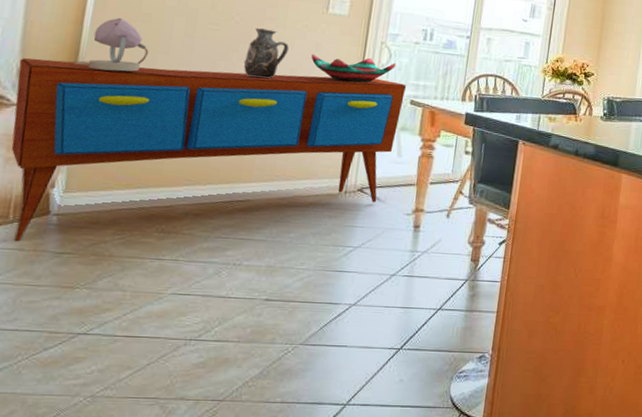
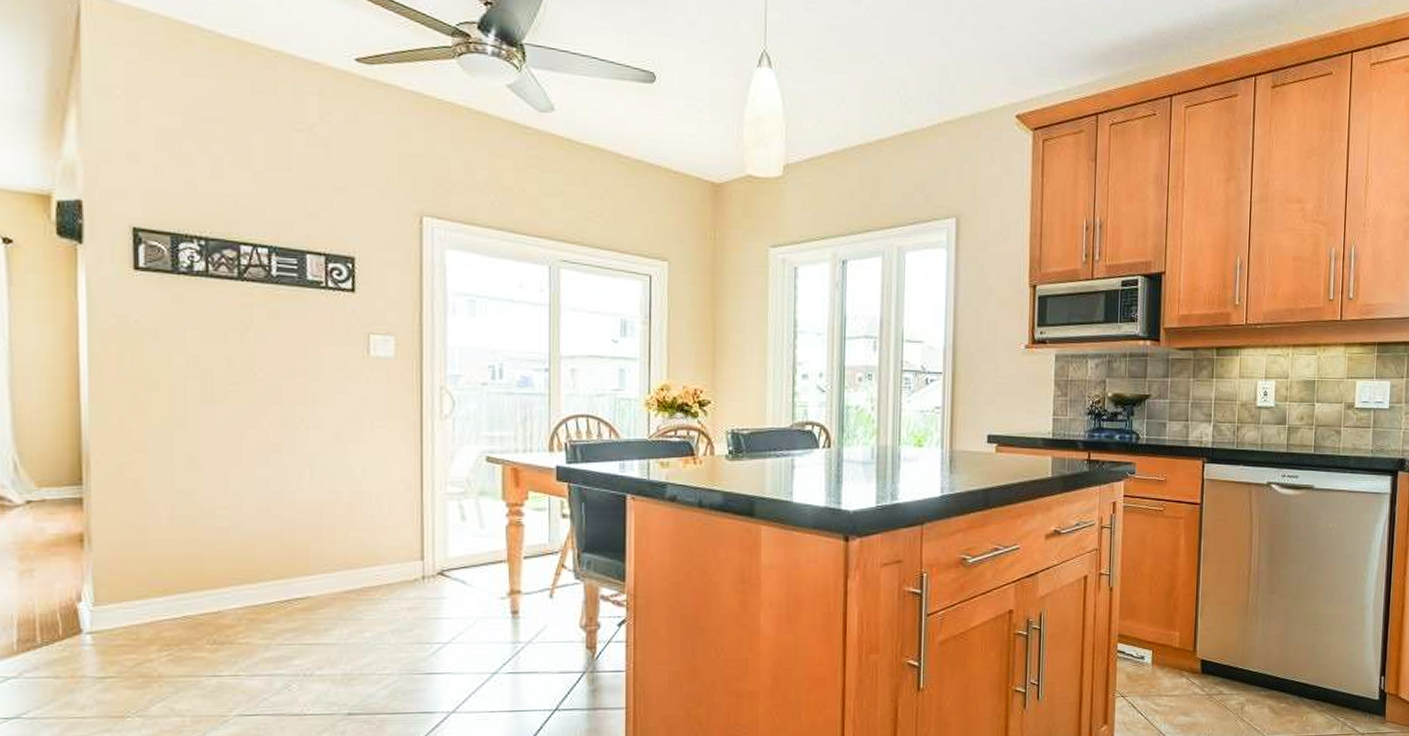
sideboard: present [11,58,407,242] -> none [14,433,479,669]
table lamp: present [74,17,149,72] -> none [78,387,163,454]
decorative vase: present [243,28,290,79] -> none [277,384,330,447]
decorative bowl: present [311,54,396,83] -> none [358,408,462,440]

